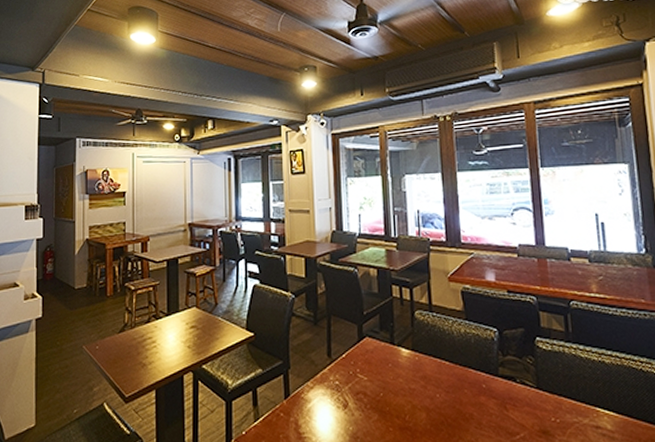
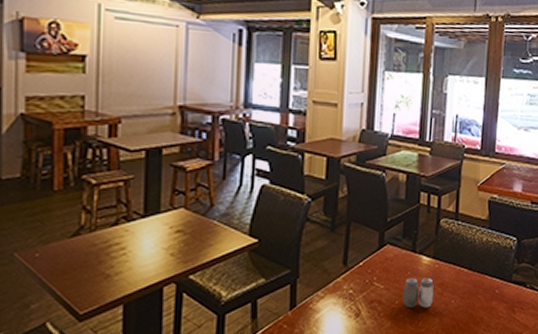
salt and pepper shaker: none [386,370,418,402] -> present [402,278,435,308]

